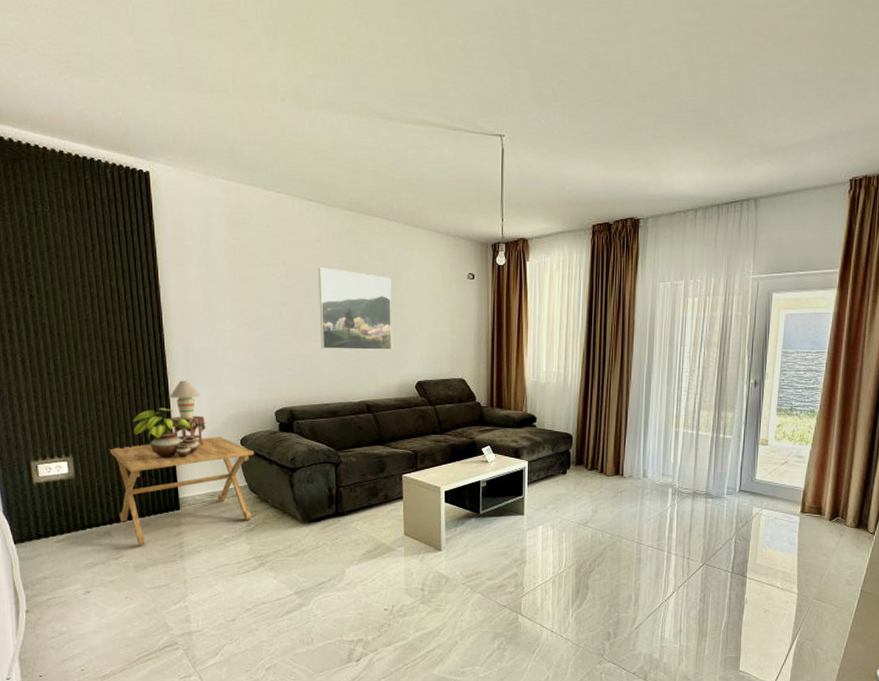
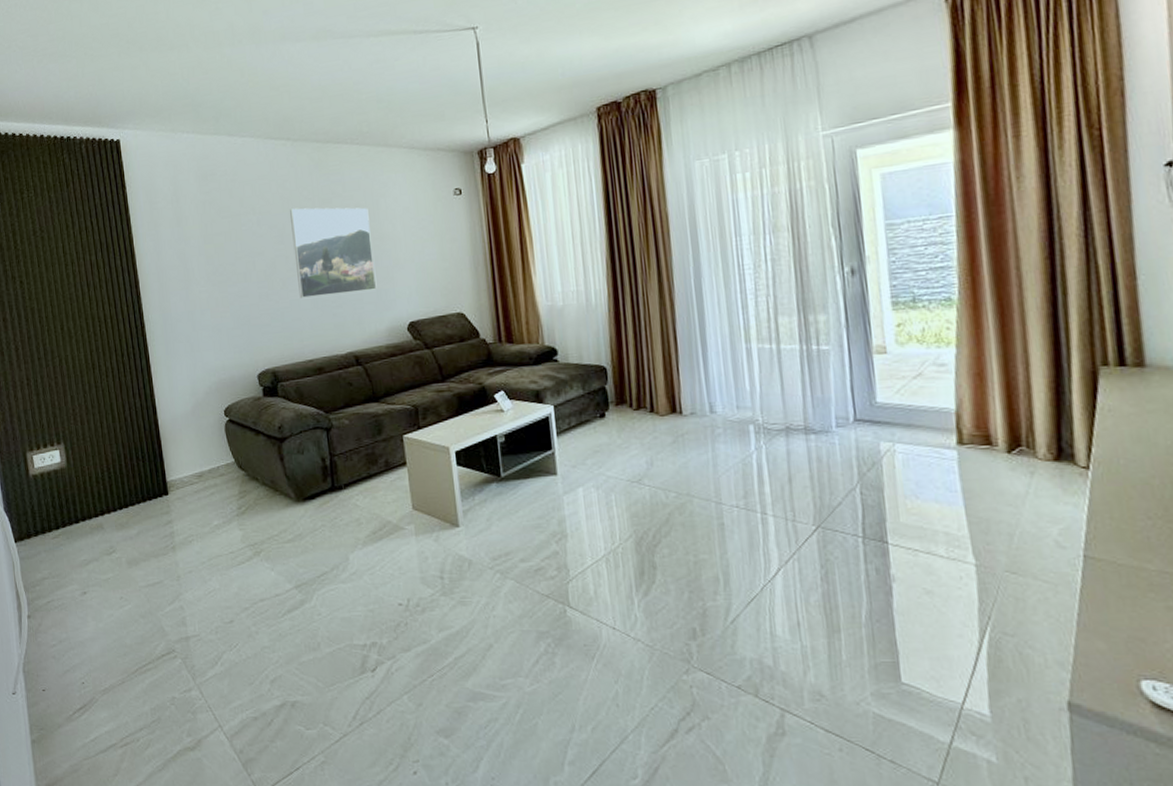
side table: present [109,436,254,546] -> none [97,408,242,538]
potted plant: present [132,407,199,459] -> none [117,382,183,439]
table lamp: present [169,380,206,446] -> none [150,350,189,421]

